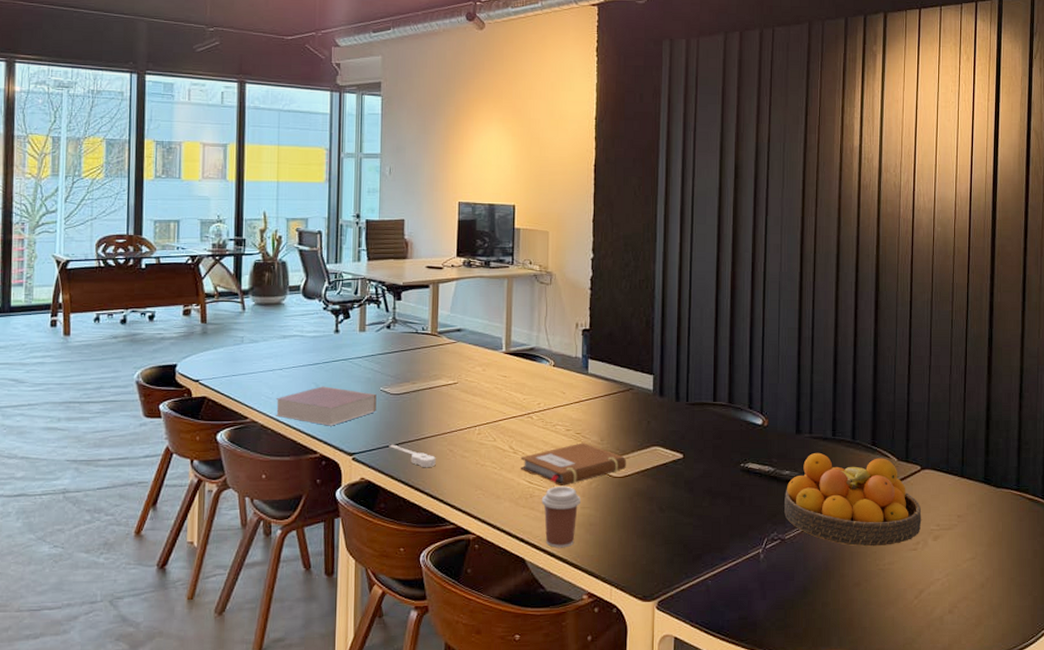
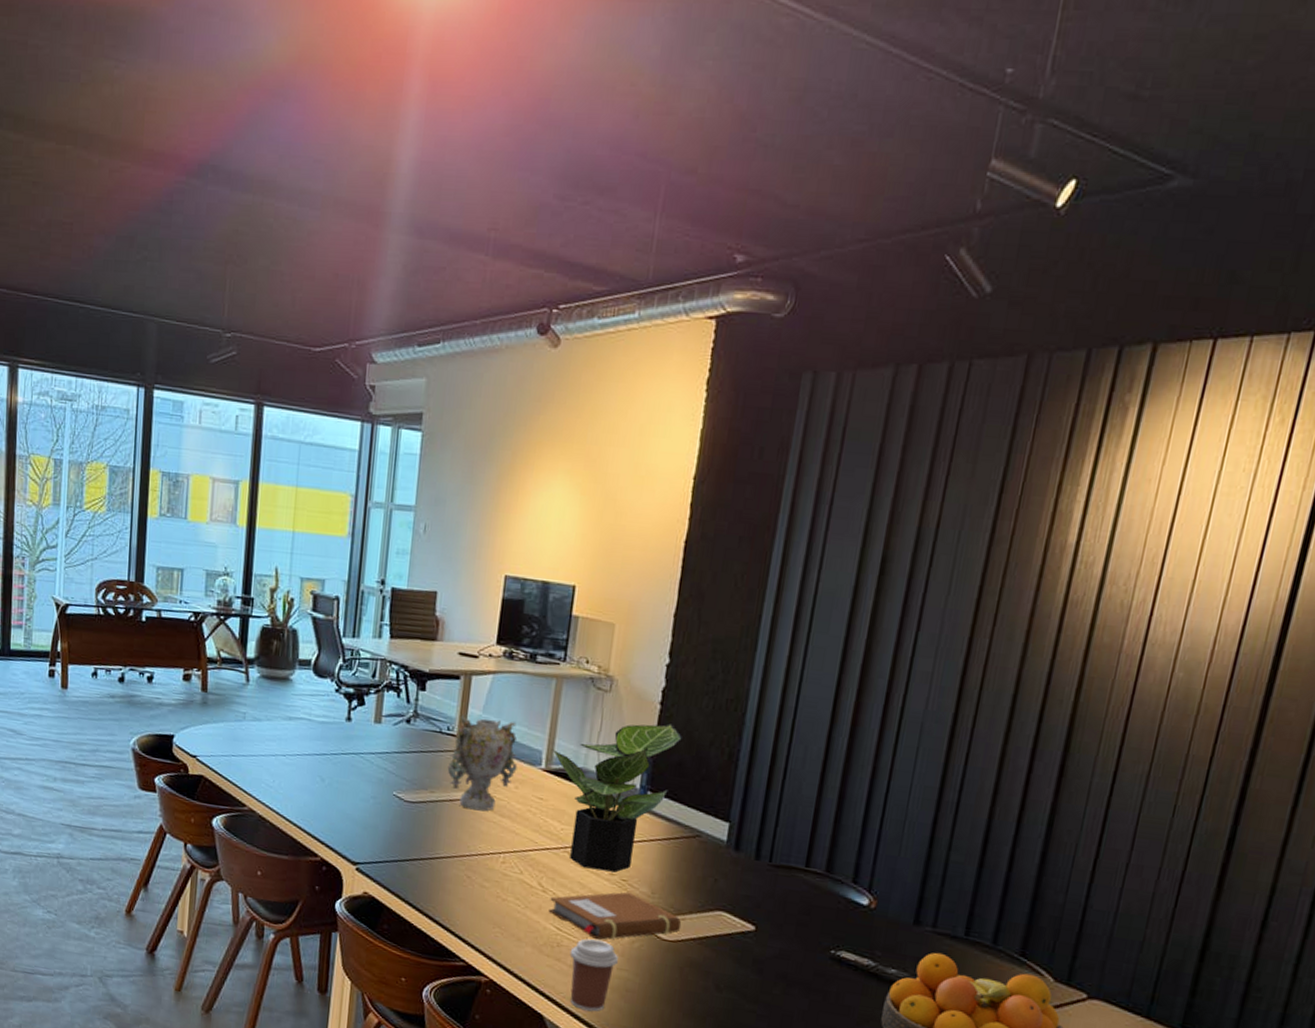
book: present [275,386,377,426] -> none [275,780,388,828]
acoustic guitar: present [389,444,436,467] -> none [398,859,451,893]
vase: none [425,315,483,393] -> present [447,714,518,811]
potted plant: none [511,304,610,428] -> present [553,723,682,873]

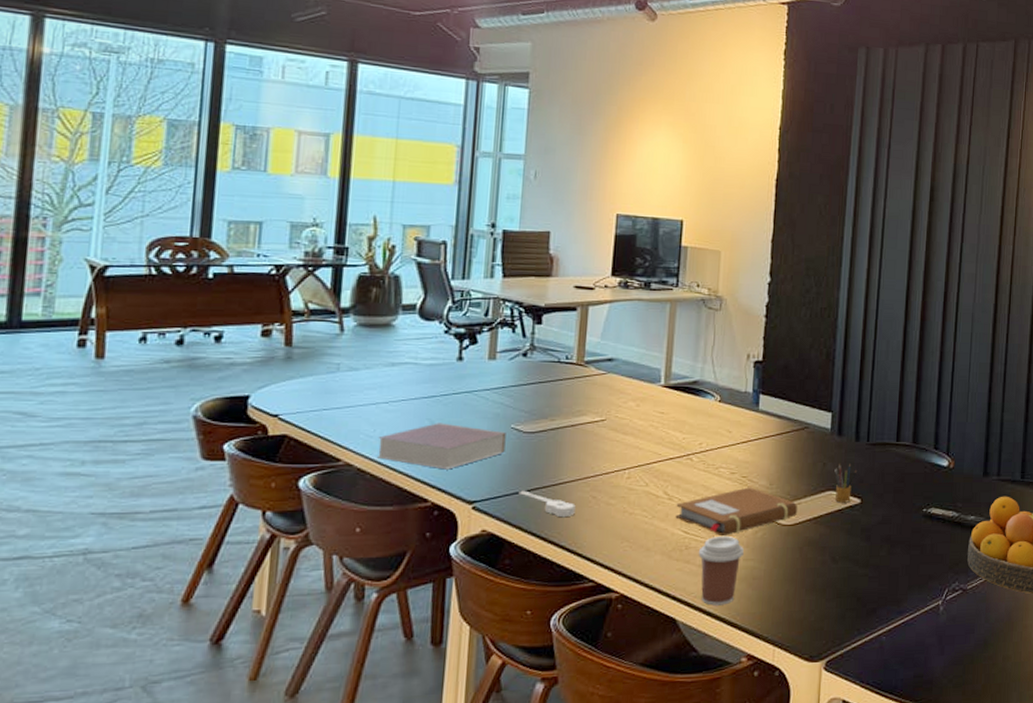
book: none [275,780,388,828] -> present [376,423,506,470]
acoustic guitar: none [398,859,451,893] -> present [518,490,576,517]
vase: present [447,714,518,811] -> none [567,342,638,432]
potted plant: present [553,723,682,873] -> none [671,333,786,471]
pencil box: none [725,881,753,928] -> present [834,463,857,503]

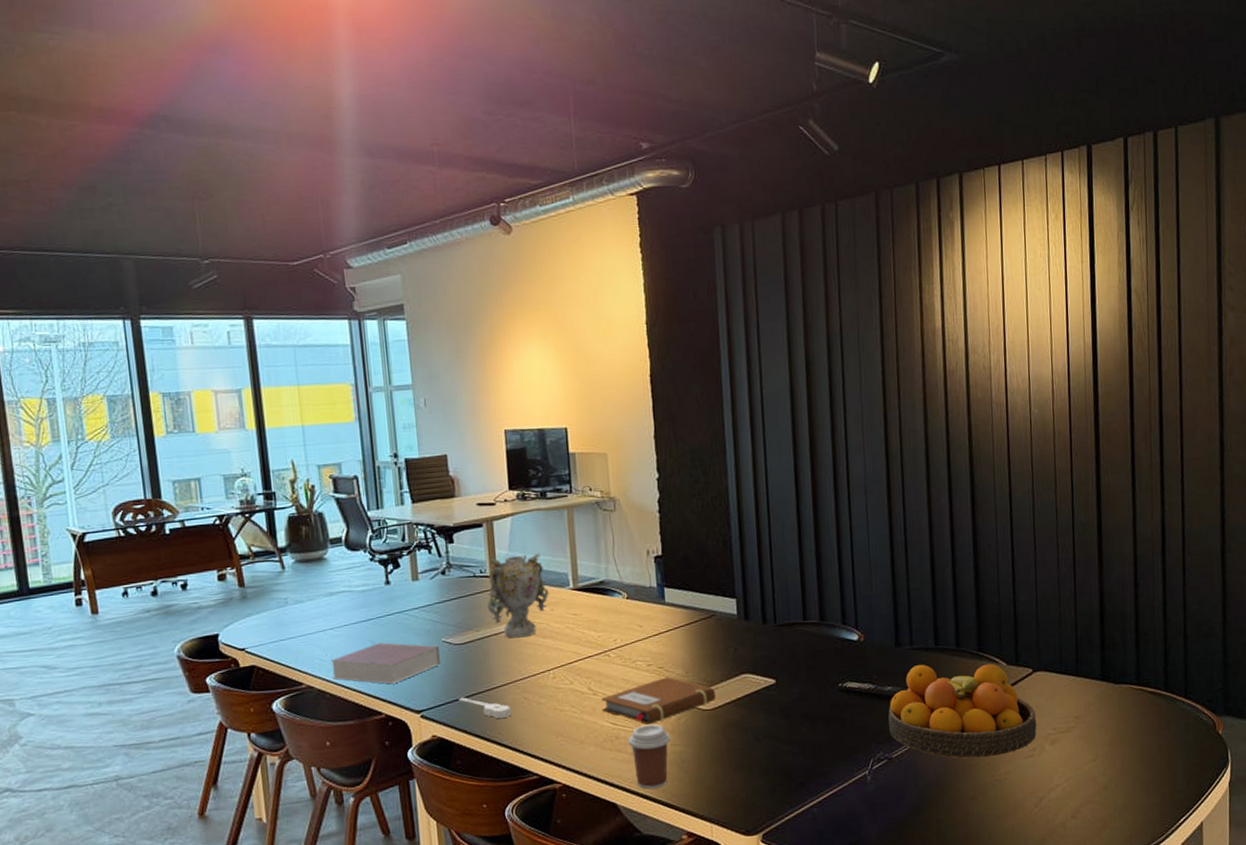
vase: none [567,342,638,432] -> present [487,553,549,638]
pencil box: present [834,463,857,503] -> none [746,646,768,685]

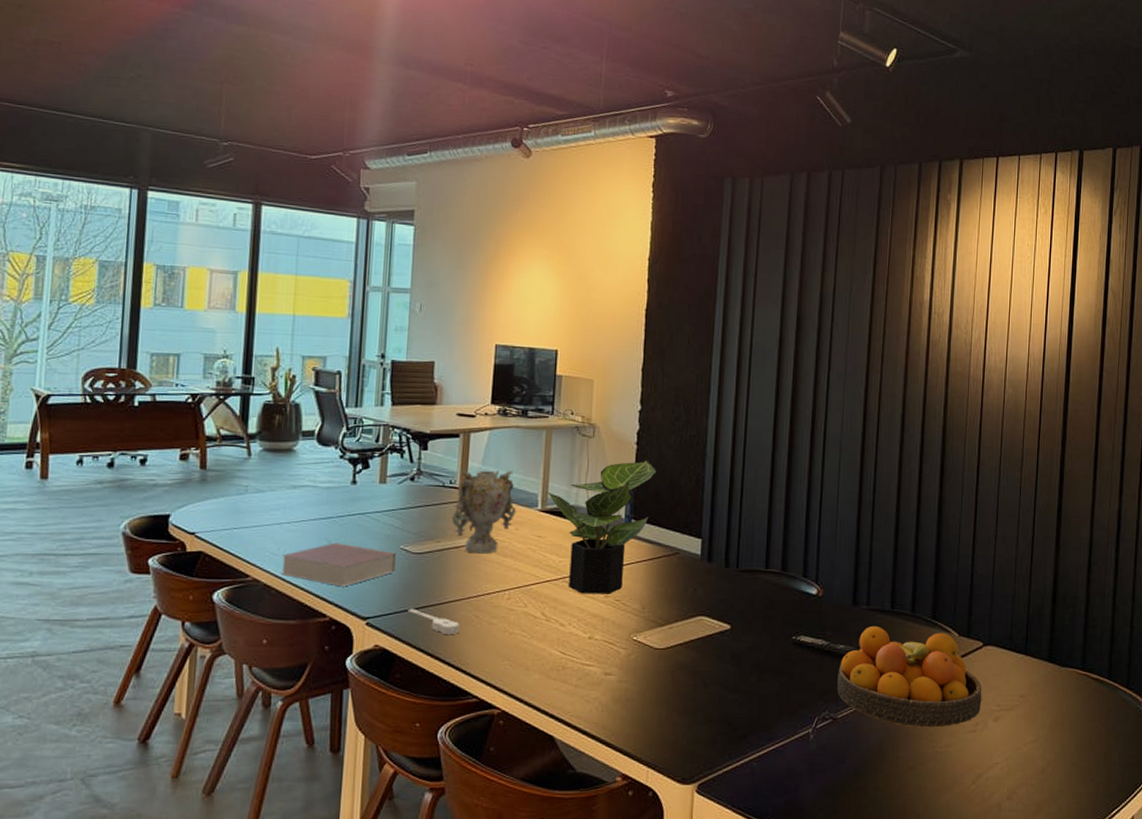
potted plant: none [577,527,682,666] -> present [548,460,657,594]
notebook: present [601,676,716,724] -> none [552,610,670,657]
coffee cup: present [628,724,670,790] -> none [574,658,618,725]

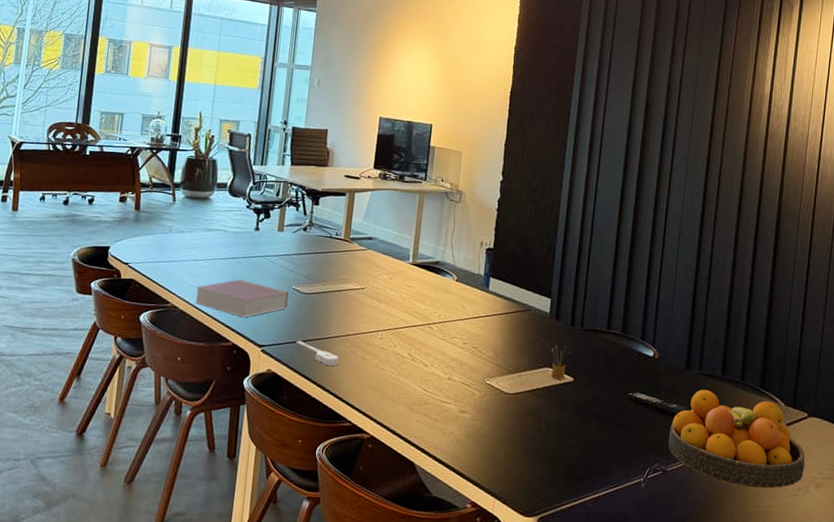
vase: present [451,468,516,554] -> none [336,222,391,298]
potted plant: present [548,460,657,594] -> none [418,225,514,342]
pencil box: none [705,588,726,628] -> present [551,343,571,380]

